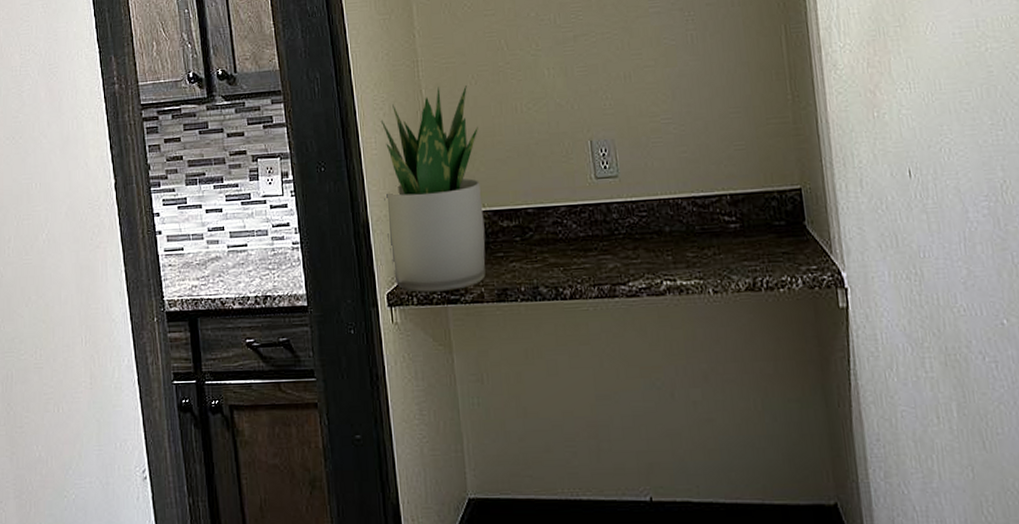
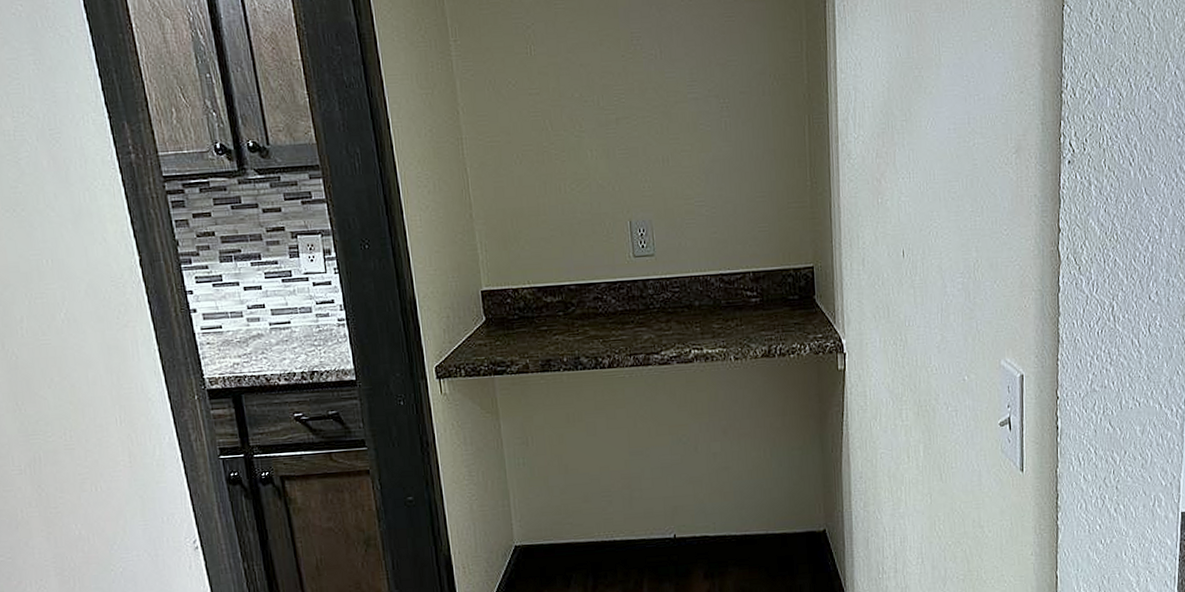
planter: present [380,86,486,293] -> none [425,165,531,365]

